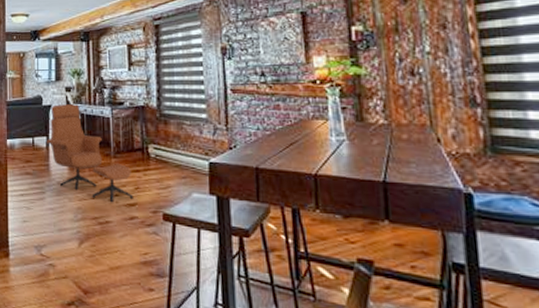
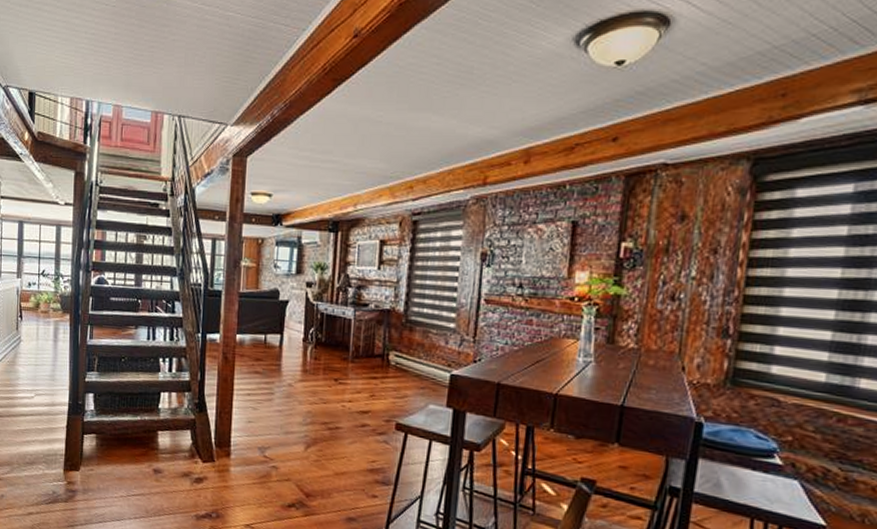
armchair: present [46,104,133,203] -> none [279,300,368,409]

